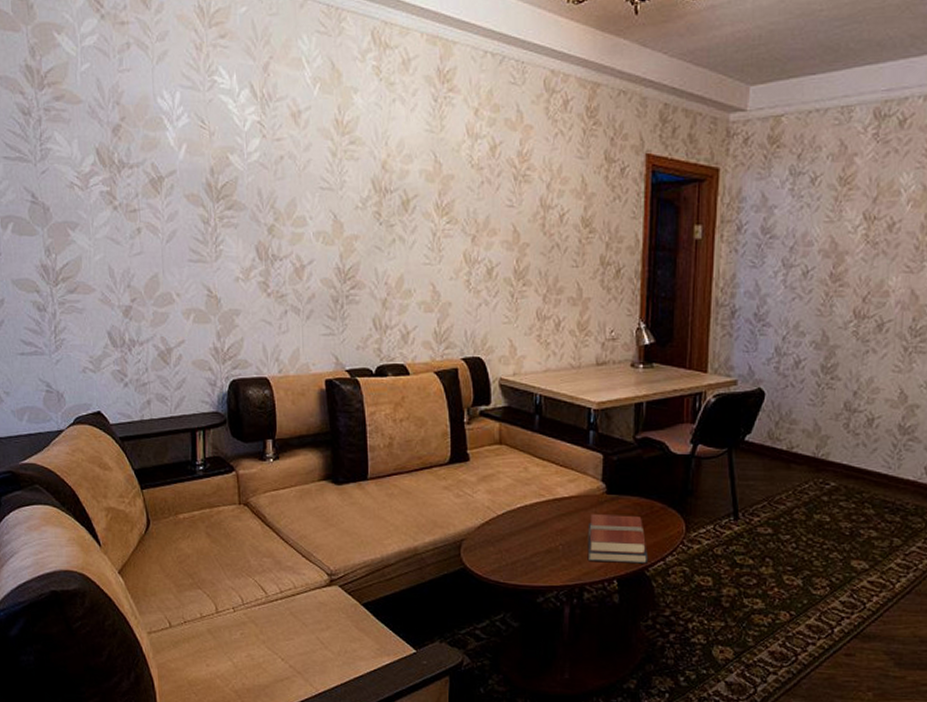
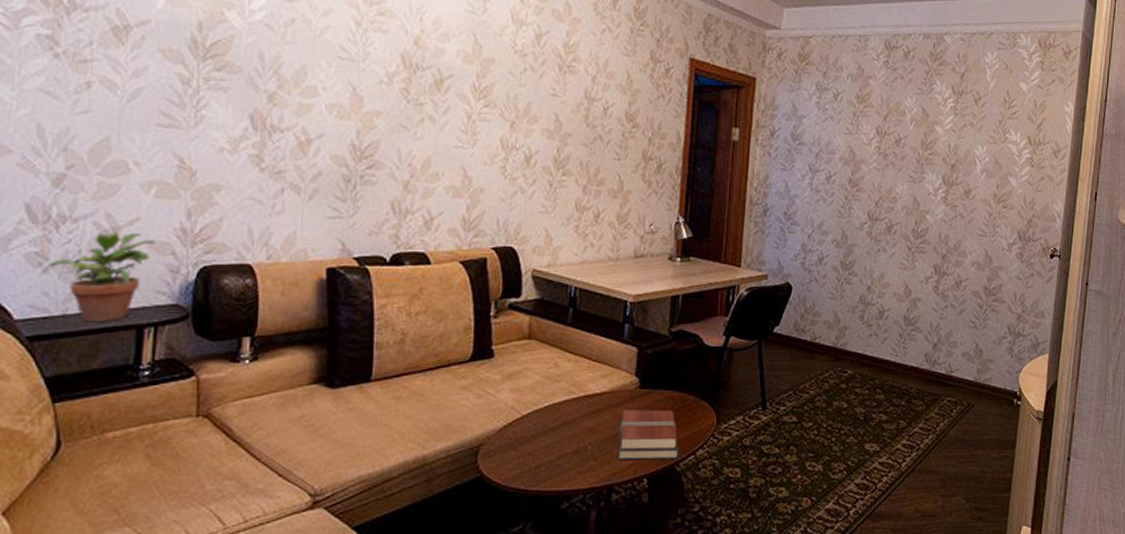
potted plant: none [126,352,198,427] -> present [46,232,157,323]

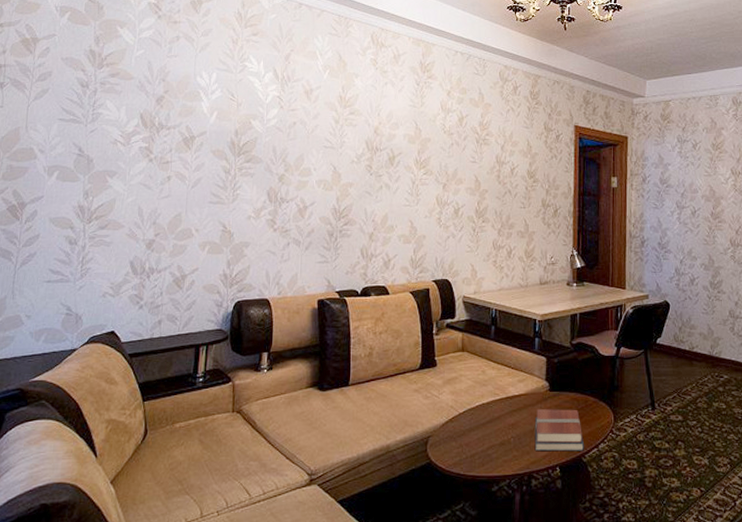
potted plant: present [46,232,157,323] -> none [141,278,208,344]

